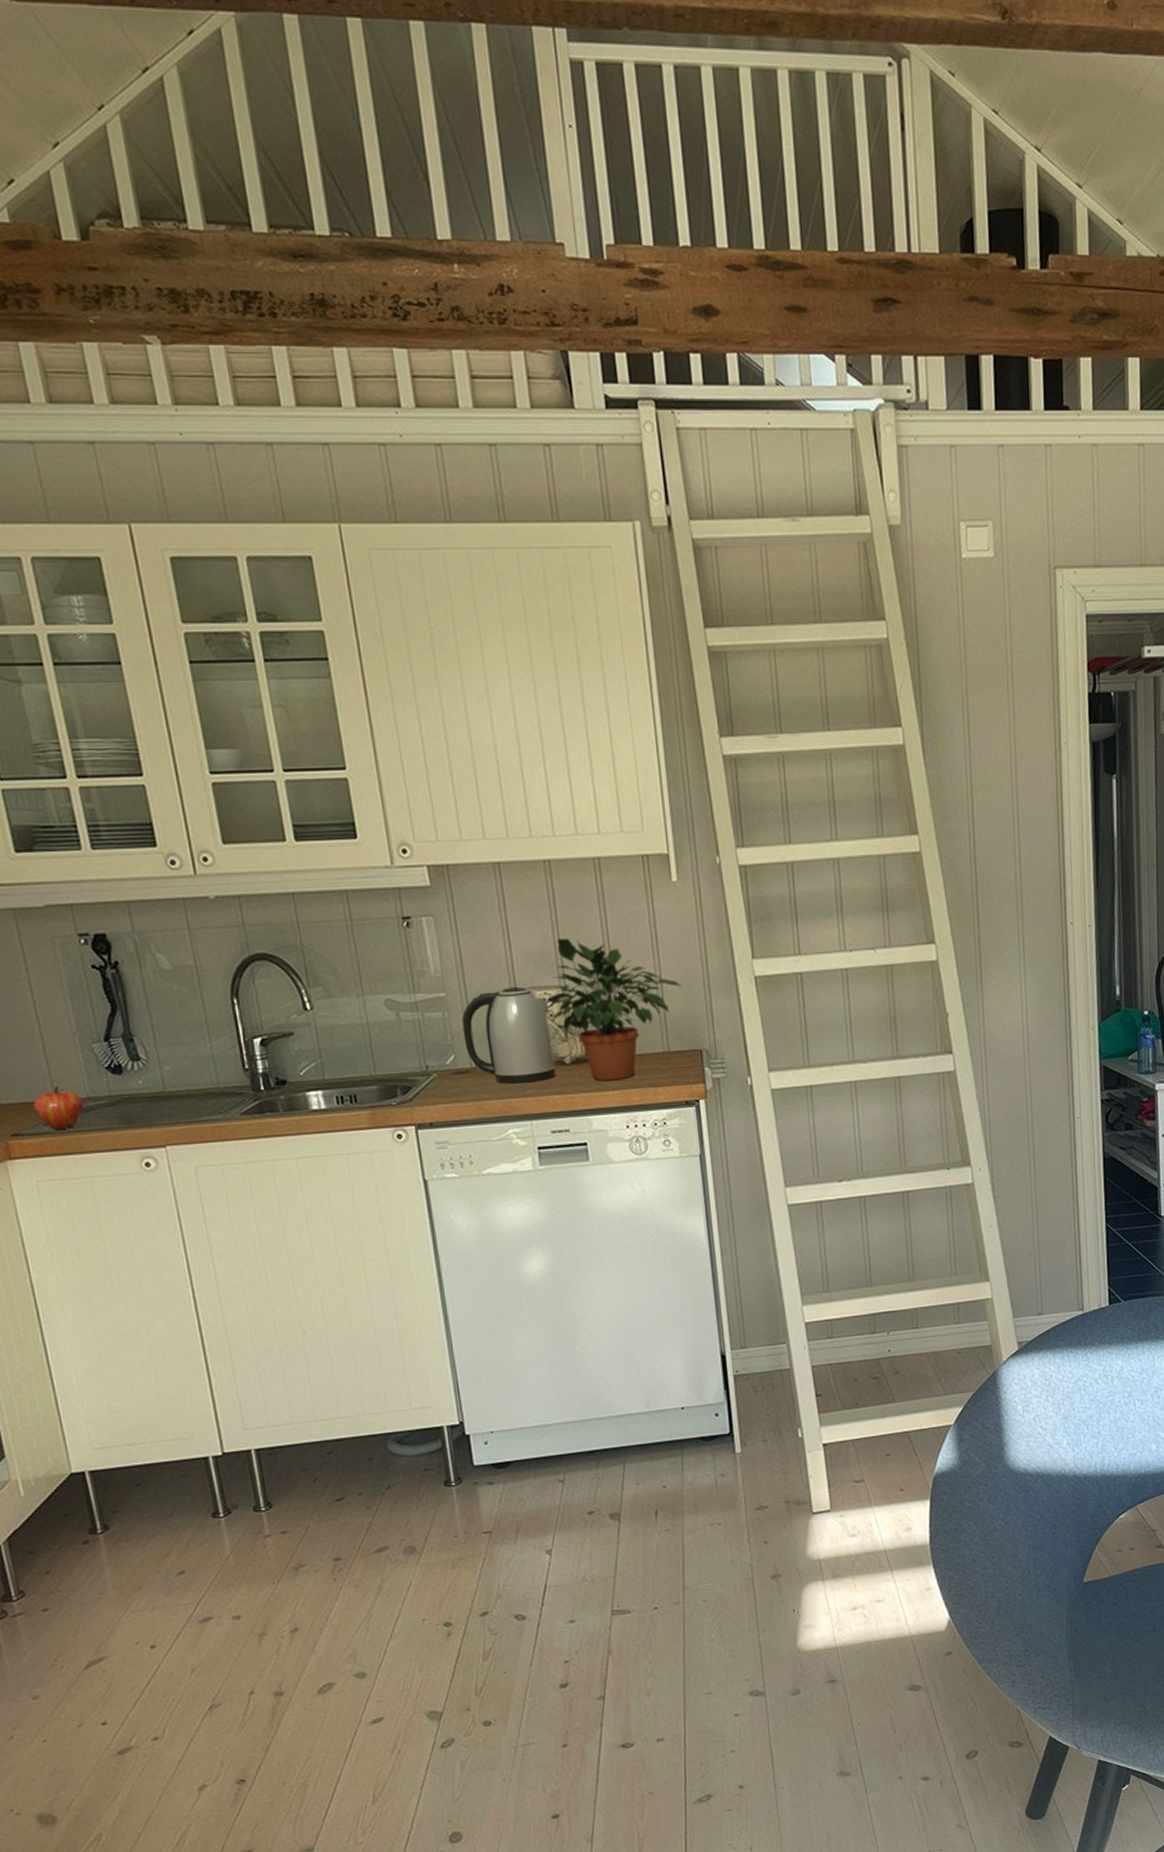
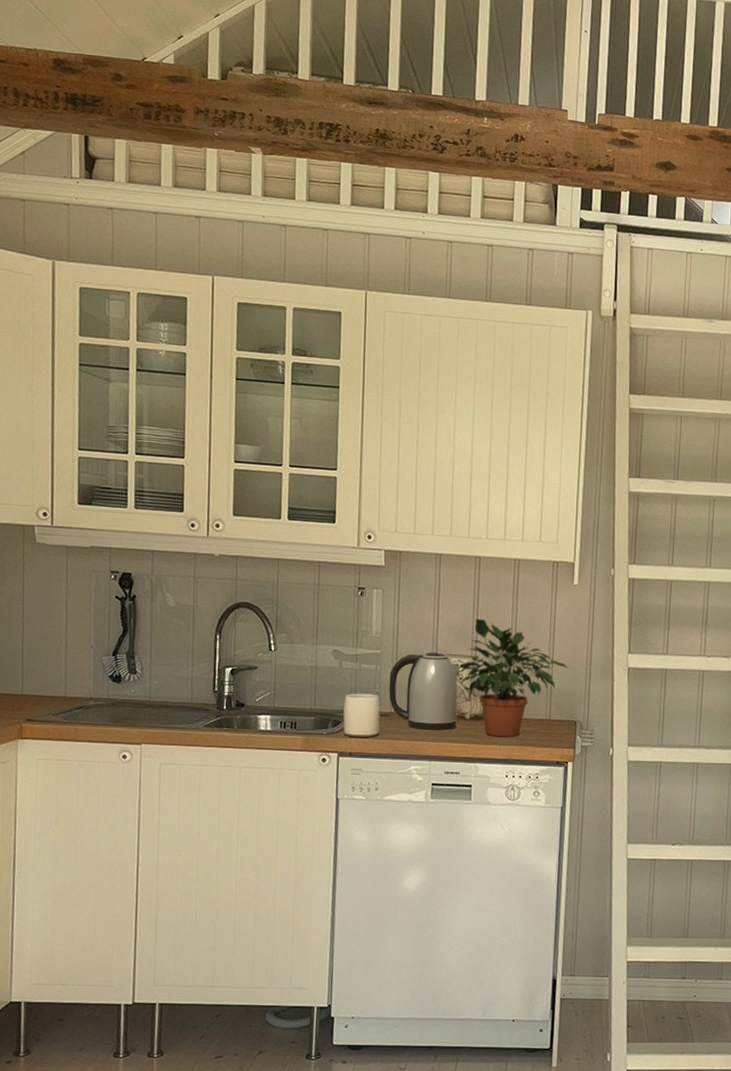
fruit: present [32,1085,84,1131] -> none [47,685,86,721]
mug: none [410,1048,462,1105] -> present [343,693,381,738]

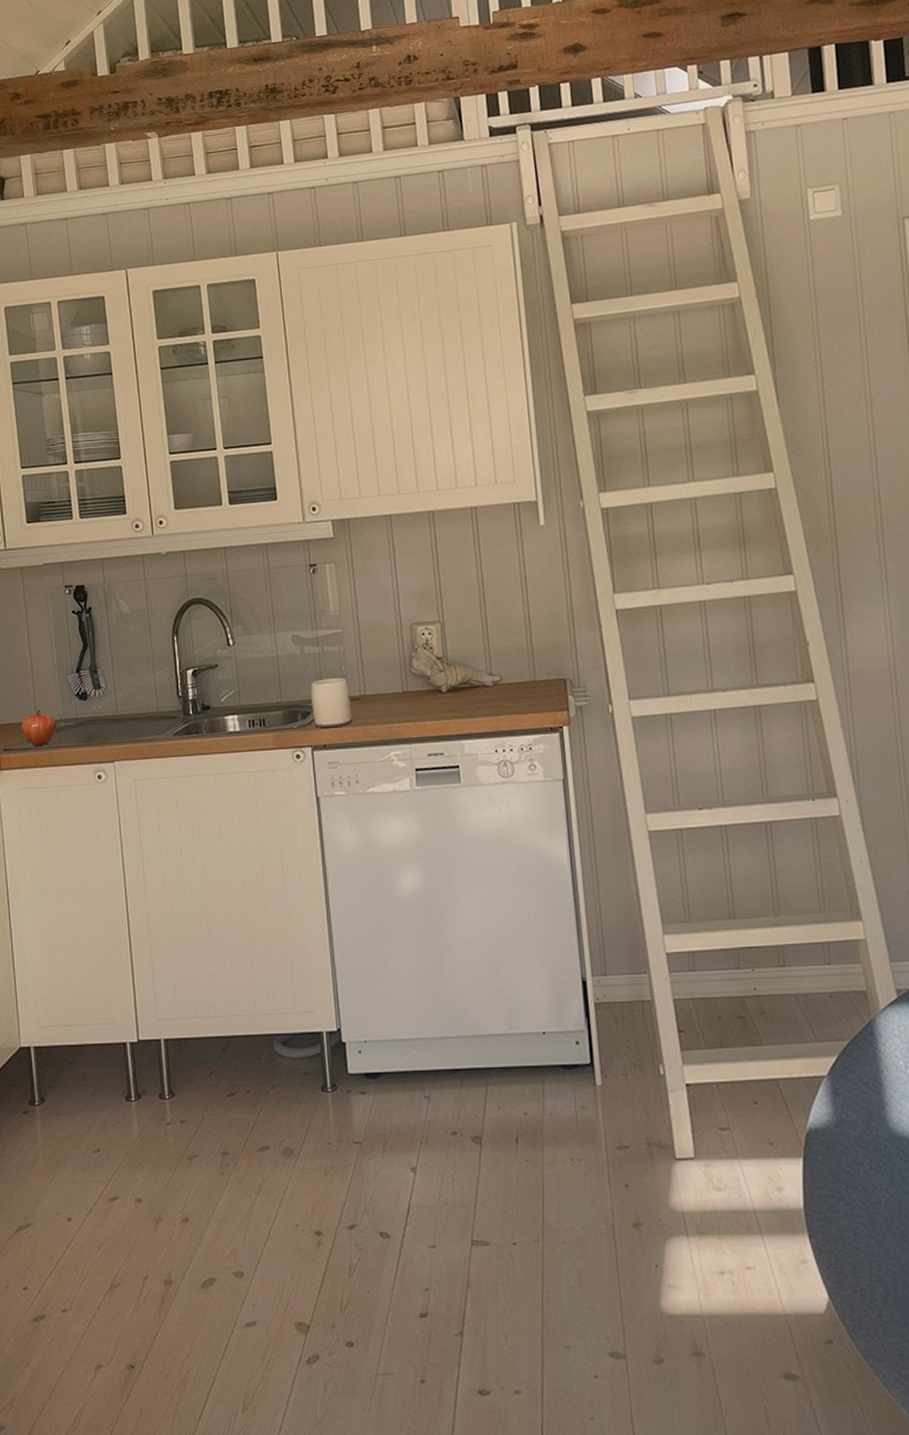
fruit: none [47,685,86,721] -> present [20,708,56,747]
kettle: present [388,652,460,731] -> none [354,622,434,711]
potted plant: present [452,618,569,738] -> none [420,578,549,708]

